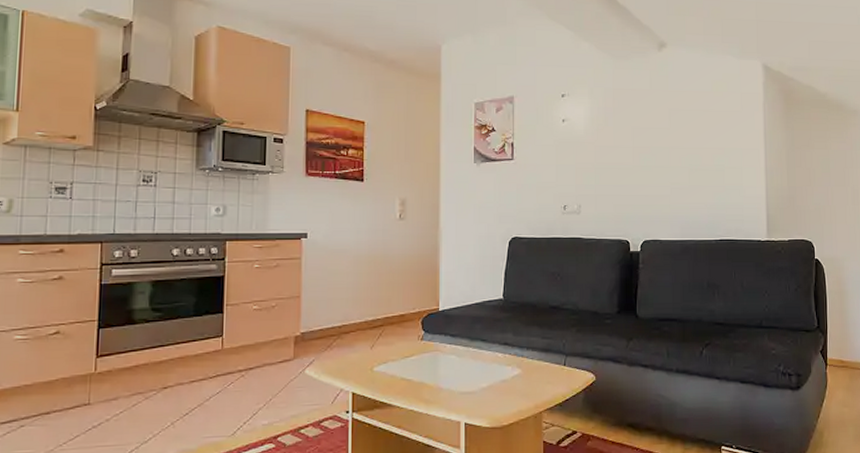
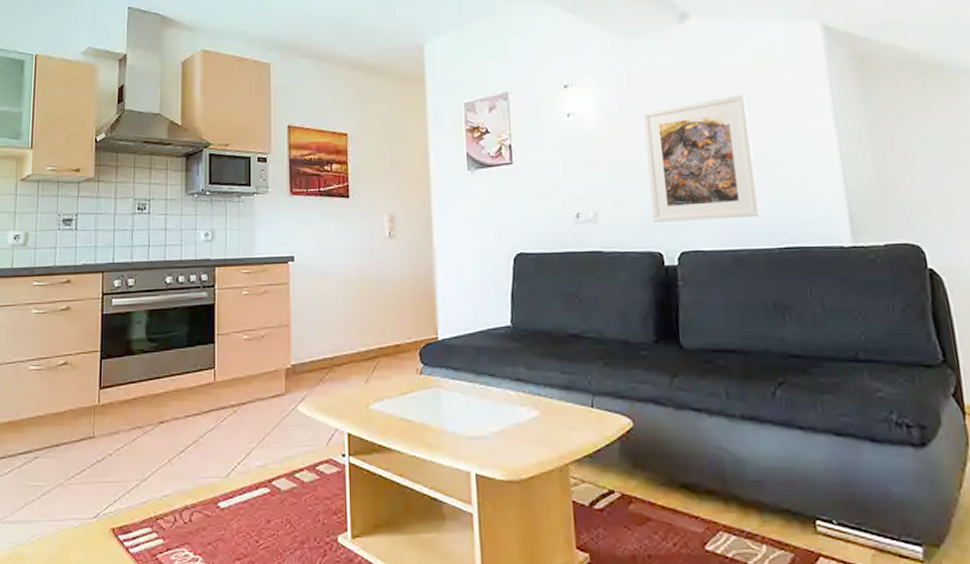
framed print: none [622,114,705,215] -> present [642,93,761,222]

